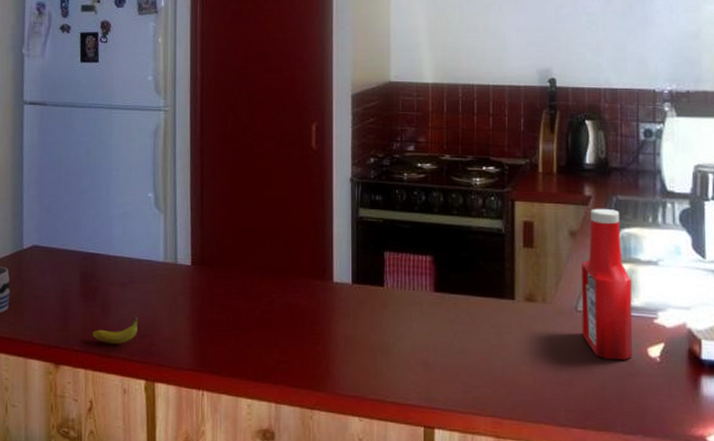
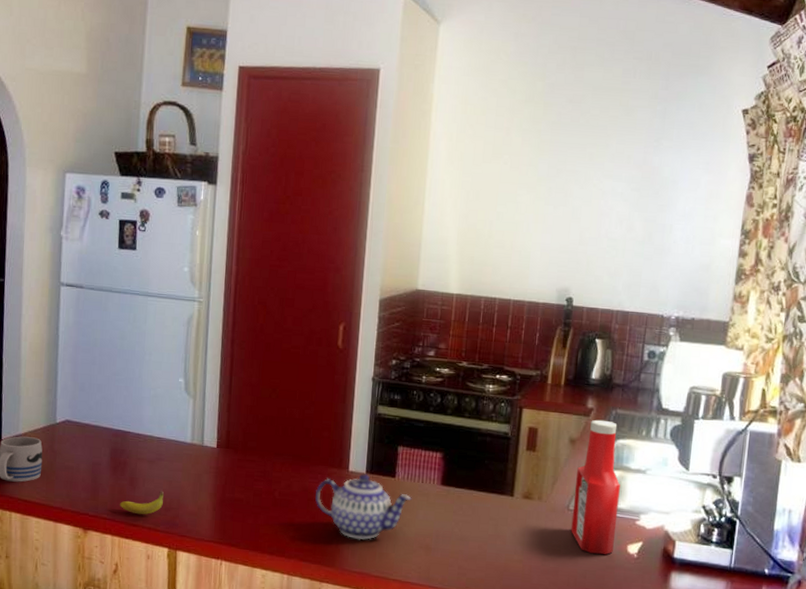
teapot: none [300,284,404,359] -> present [315,474,412,540]

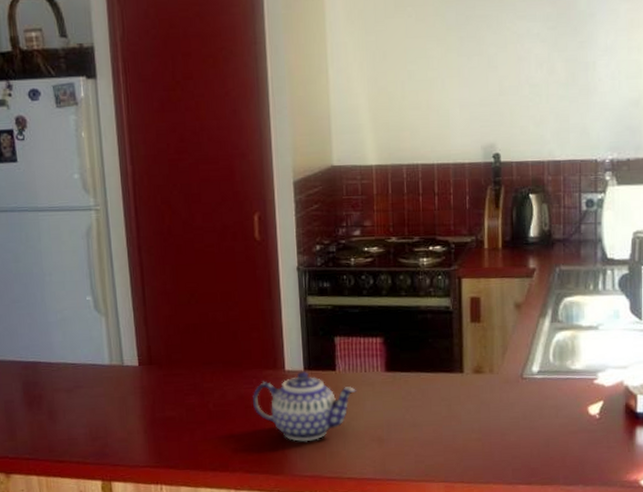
fruit: present [120,491,164,515] -> none [41,420,89,450]
ketchup bottle: present [571,419,620,554] -> none [526,279,575,420]

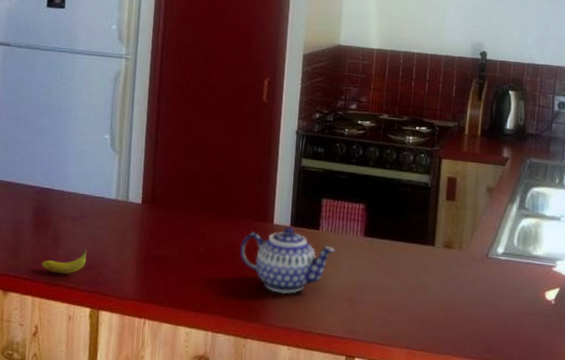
fruit: none [41,420,89,450] -> present [42,249,87,274]

